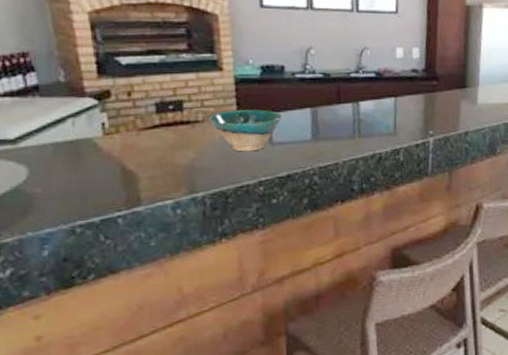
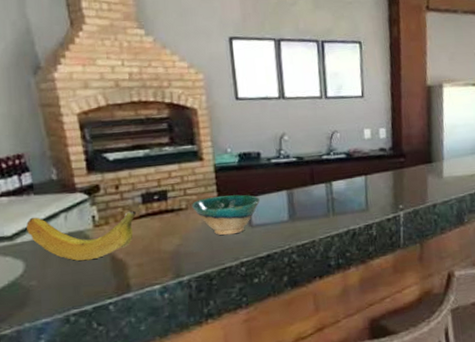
fruit: none [31,120,150,171] -> present [26,210,137,261]

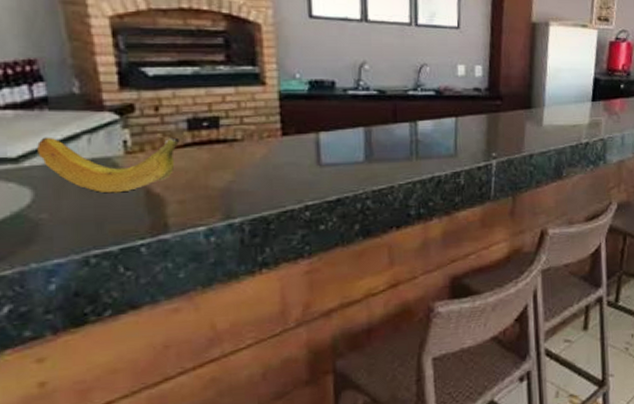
bowl: present [192,194,260,236] -> none [249,128,332,174]

